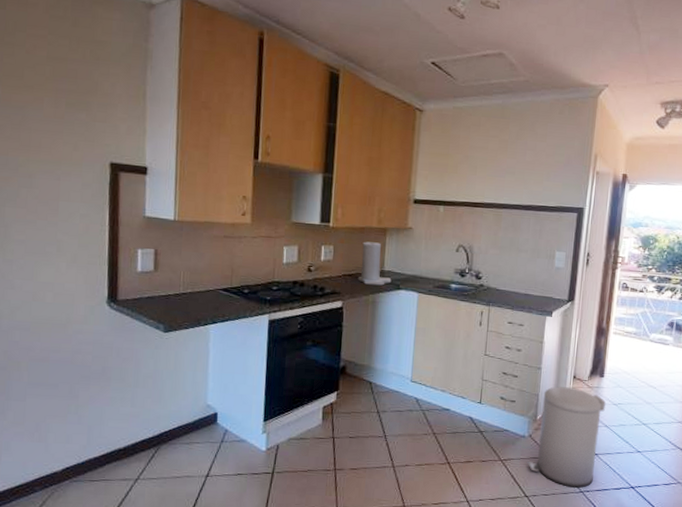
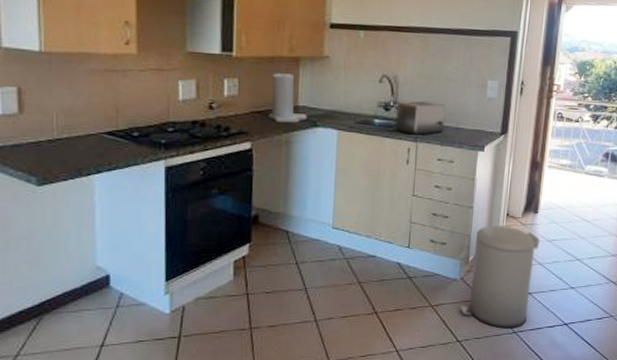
toaster: none [470,268,517,301] -> present [395,100,446,136]

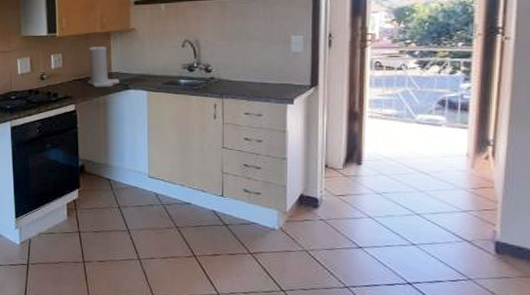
toaster: present [395,100,446,136] -> none [200,60,249,93]
pedal bin: present [459,224,541,330] -> none [280,176,368,284]

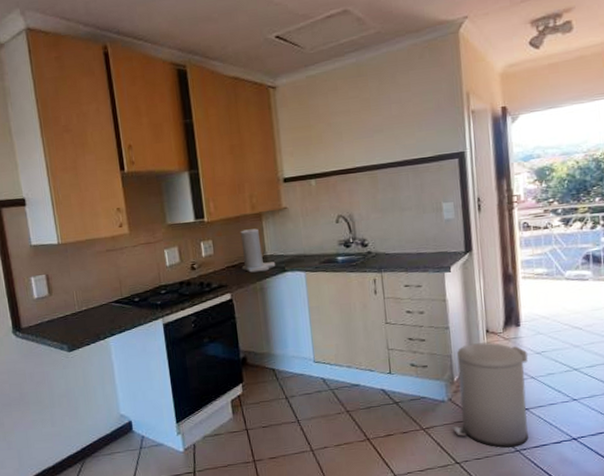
pedal bin: none [280,176,368,284] -> present [452,341,529,449]

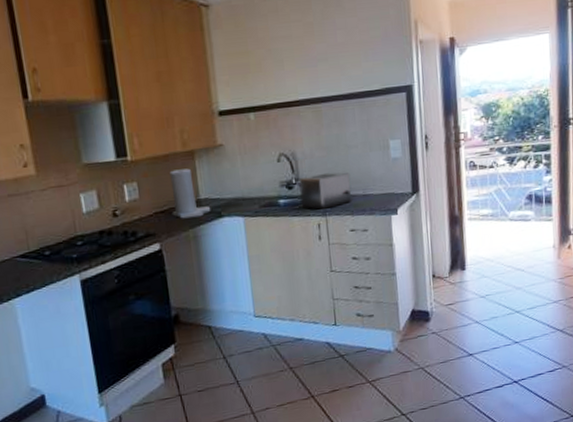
toaster: none [356,232,406,267] -> present [299,172,352,210]
pedal bin: present [452,341,529,449] -> none [398,287,473,396]

